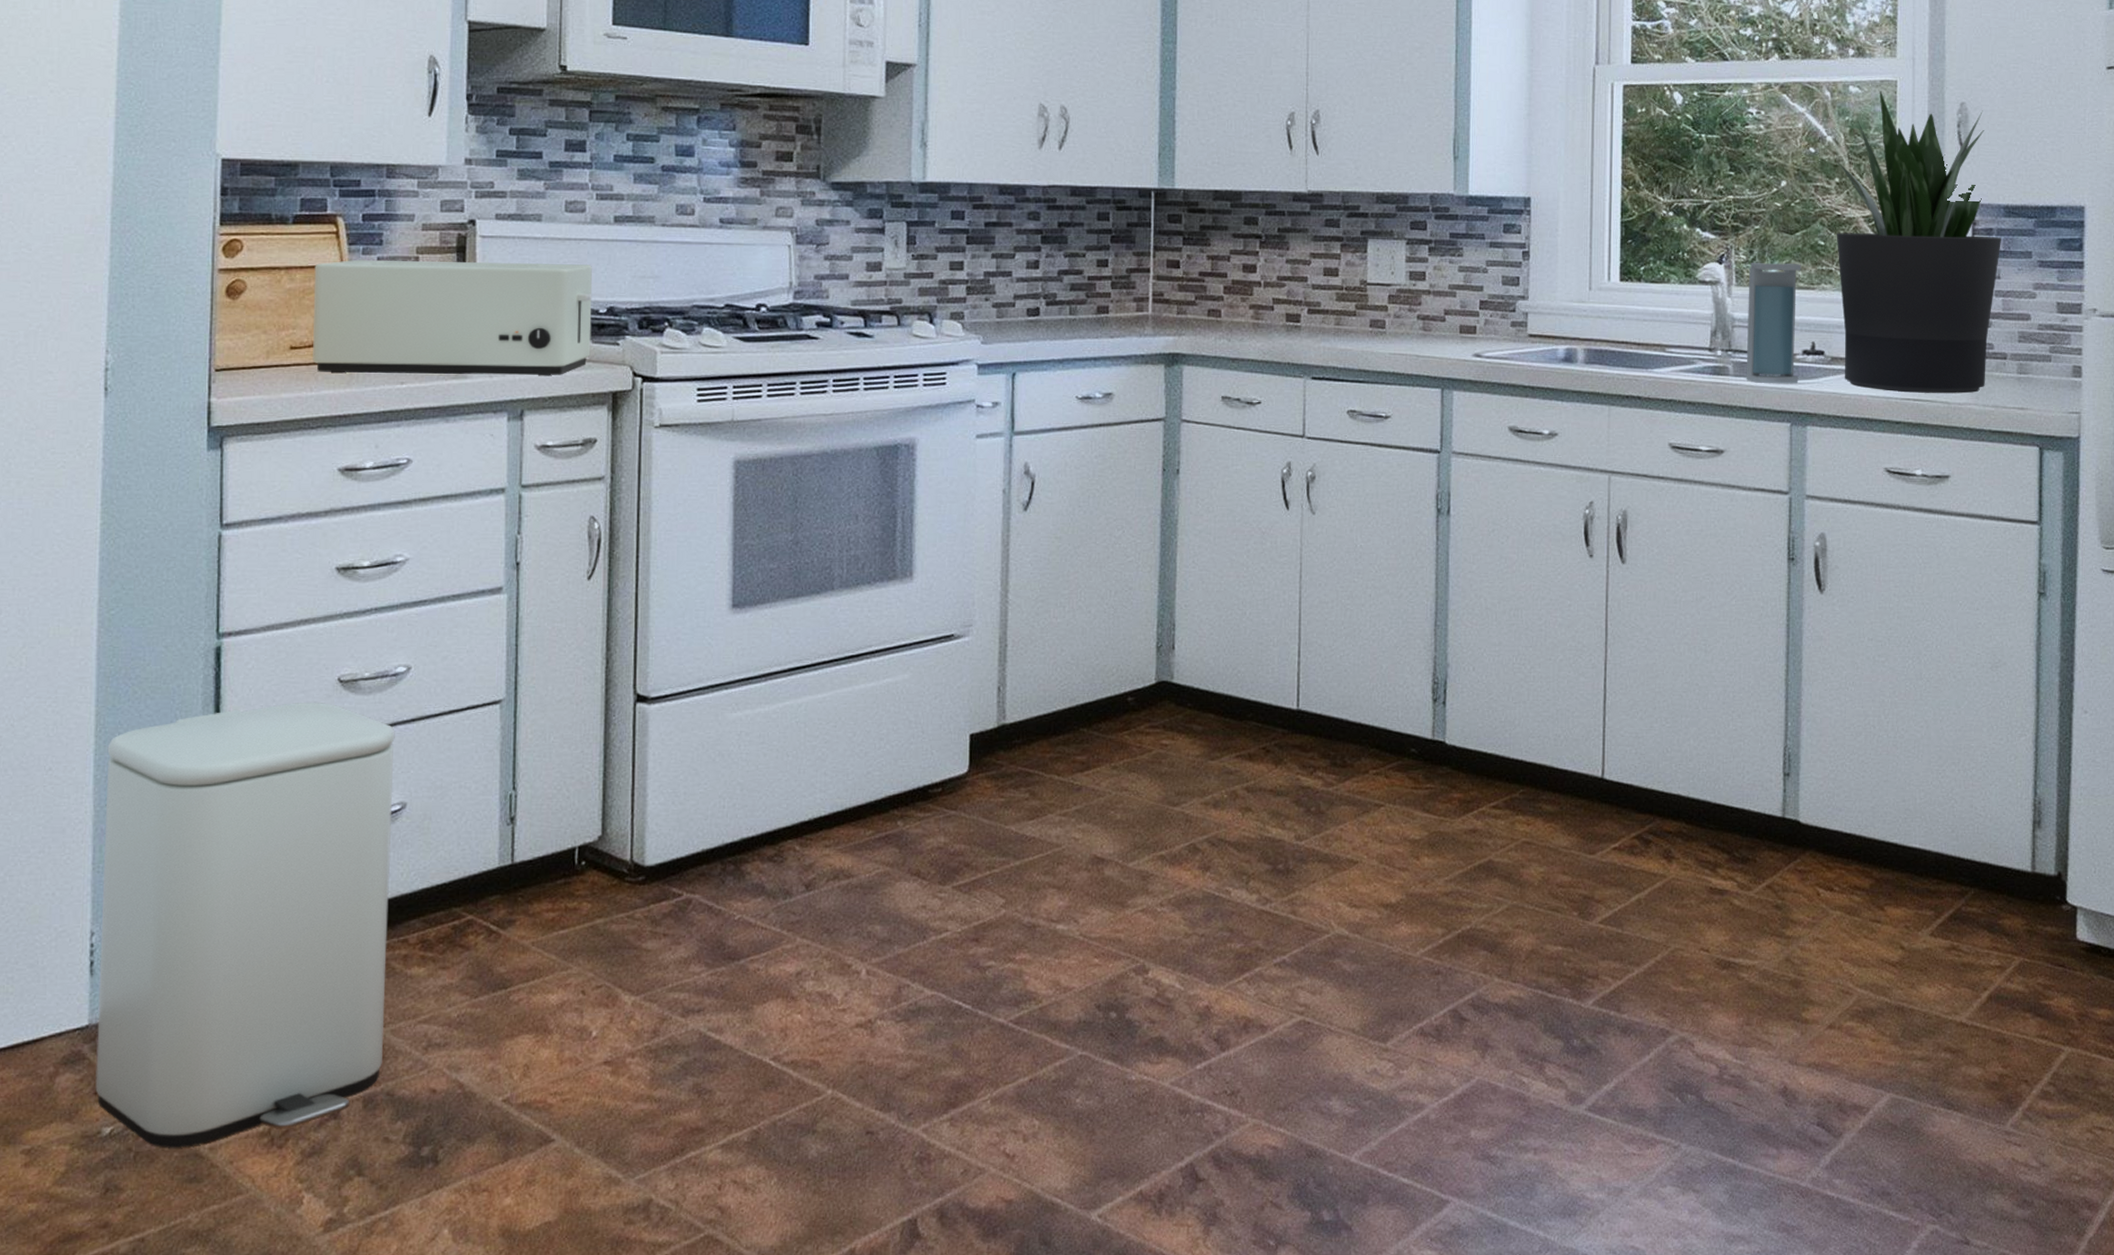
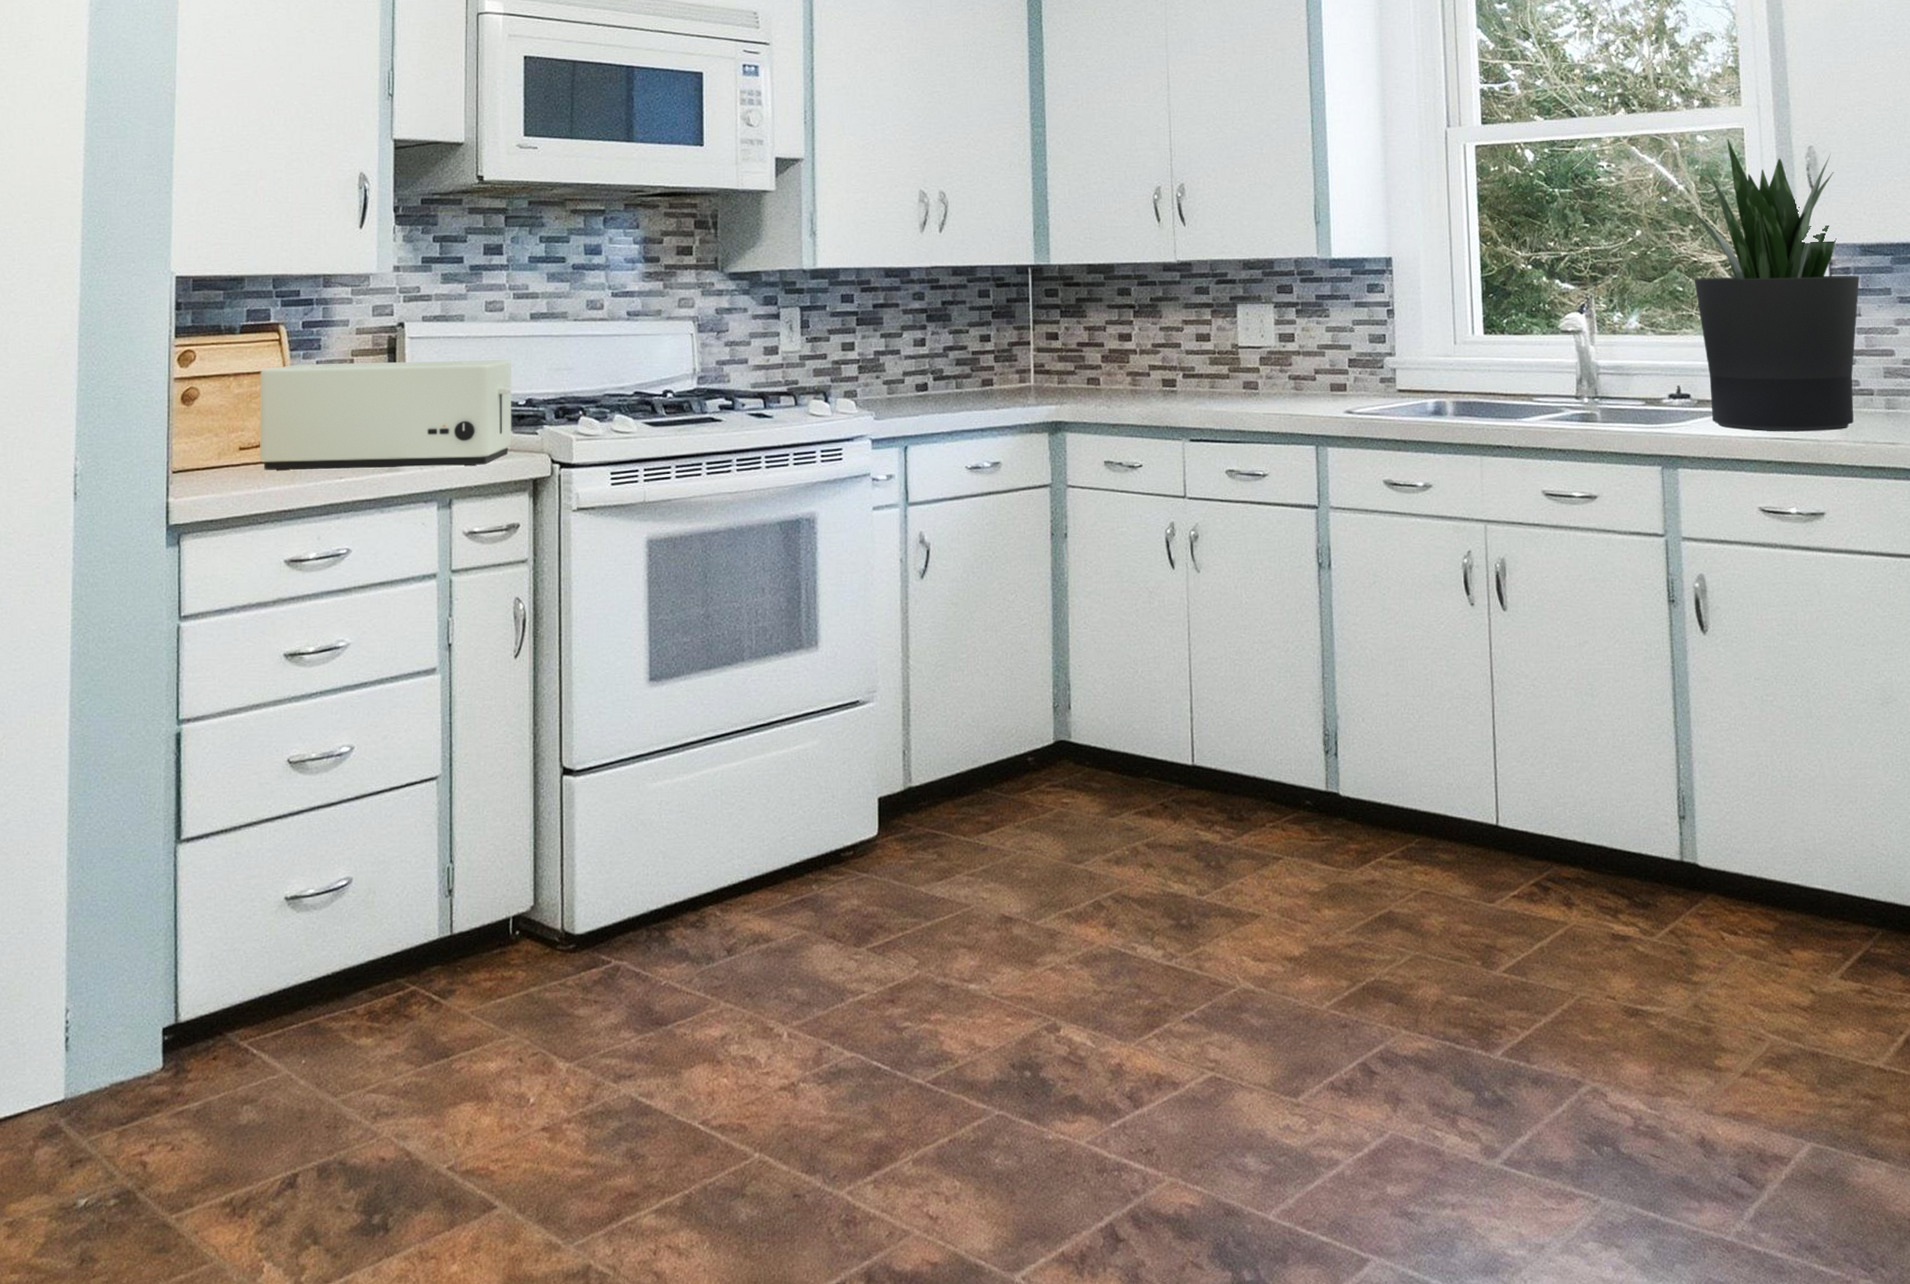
pedal bin: present [95,703,395,1147] -> none [71,783,341,1218]
soap dispenser: present [1746,262,1801,383] -> none [1610,309,1667,428]

